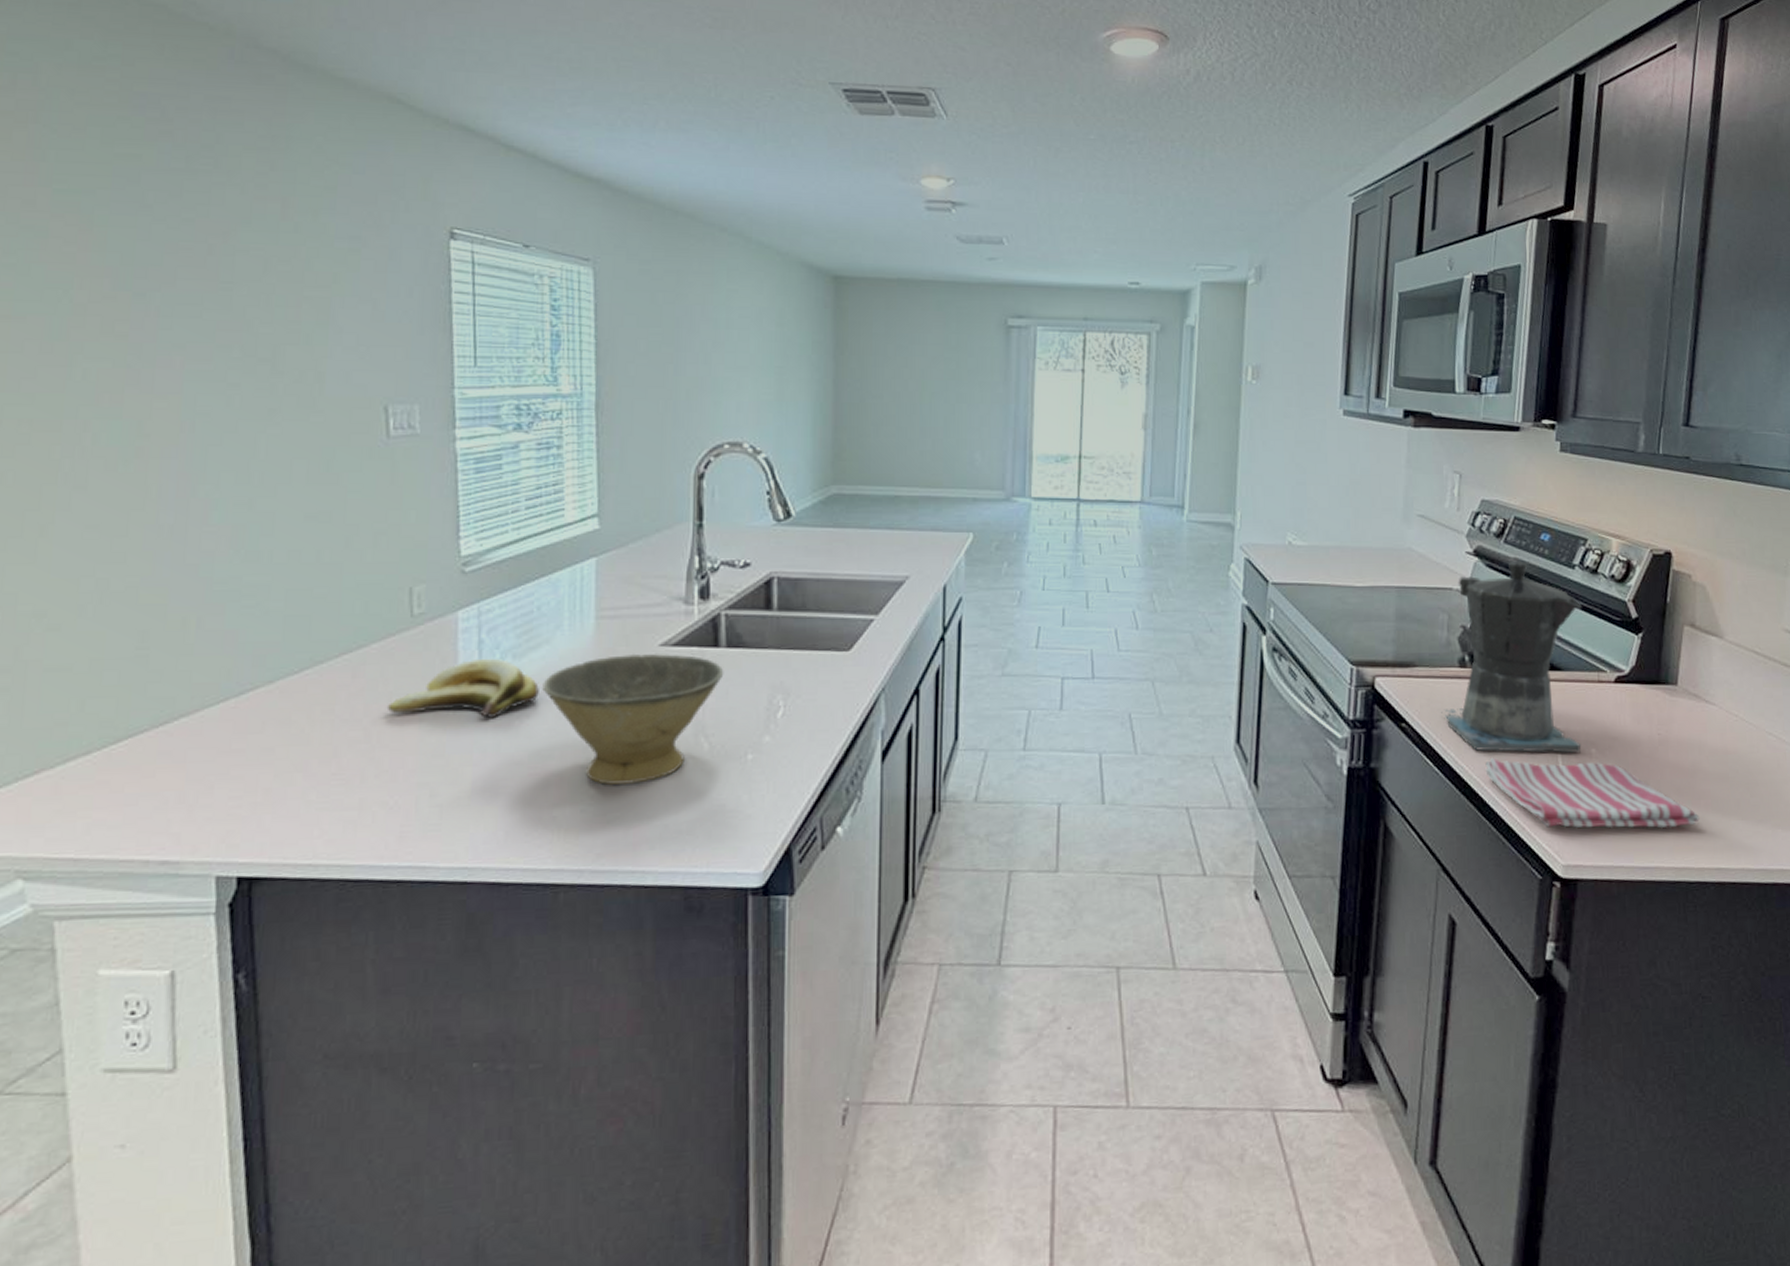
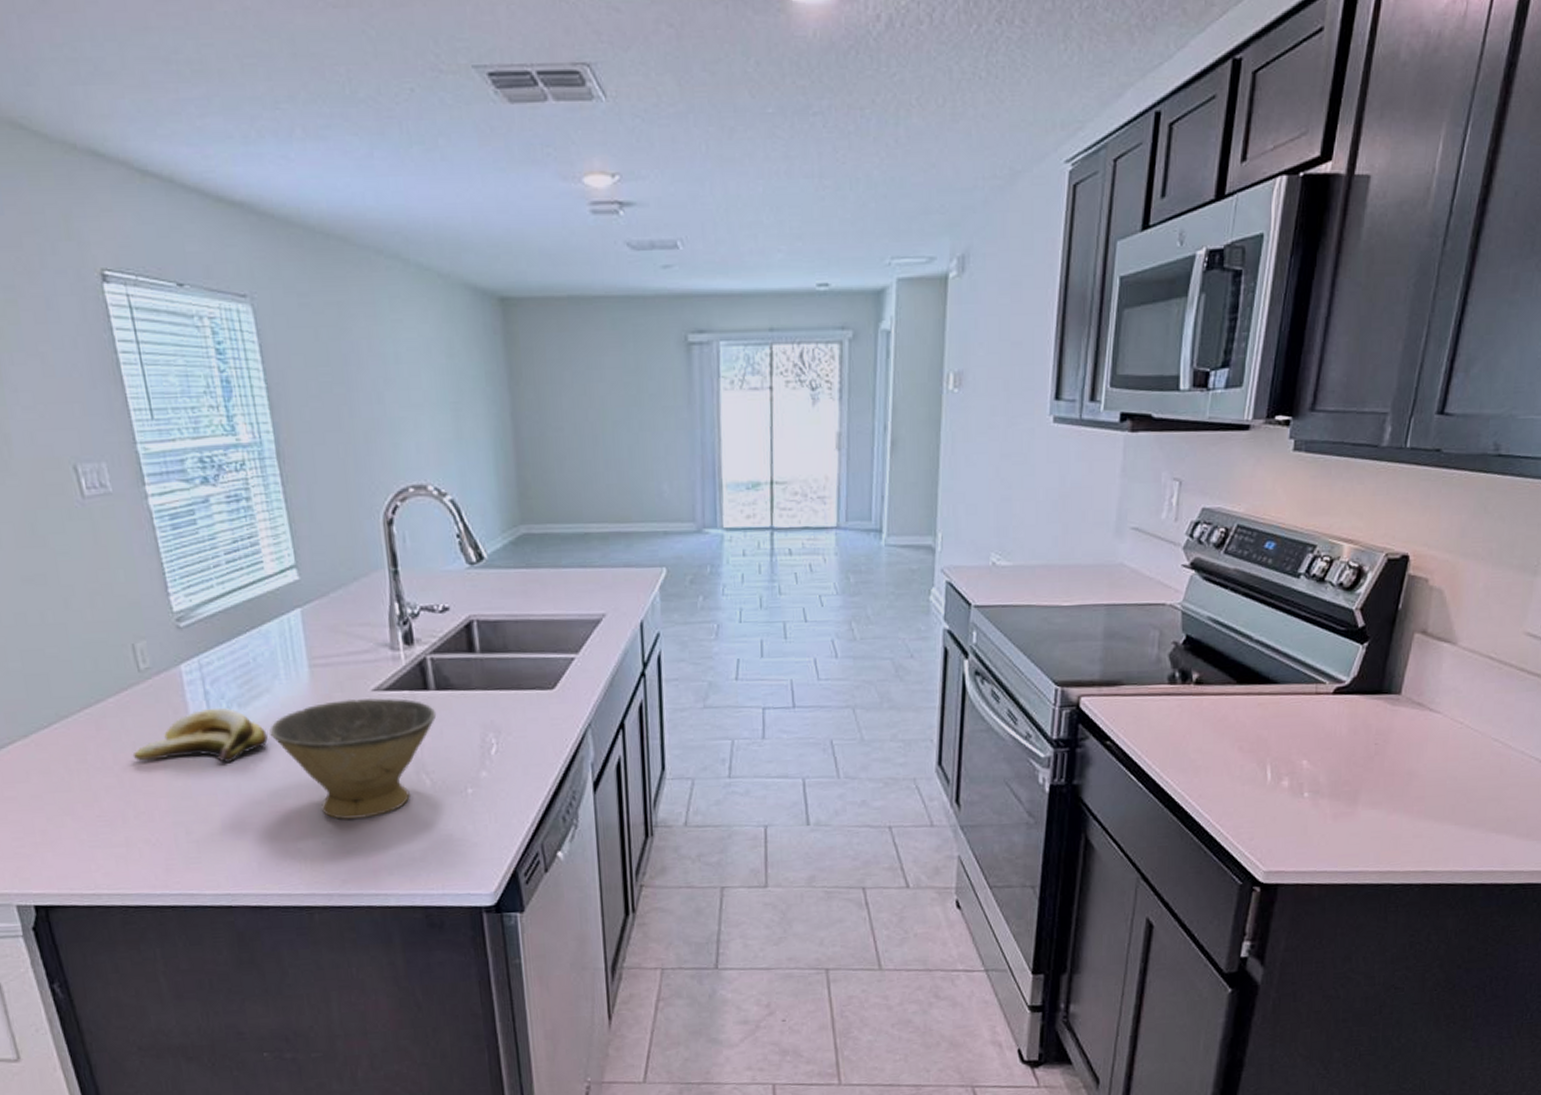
coffee maker: present [1441,560,1582,754] -> none [1148,572,1304,766]
dish towel: present [1485,757,1700,829] -> none [1191,771,1410,837]

